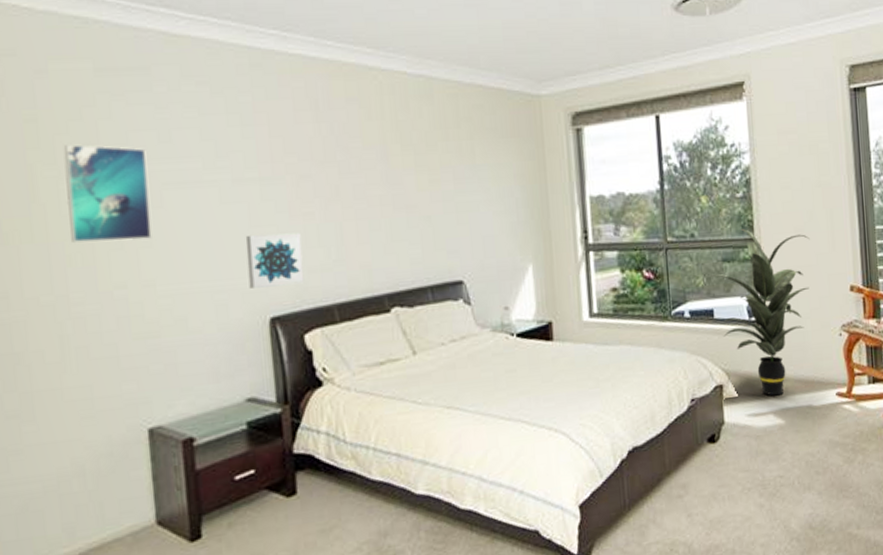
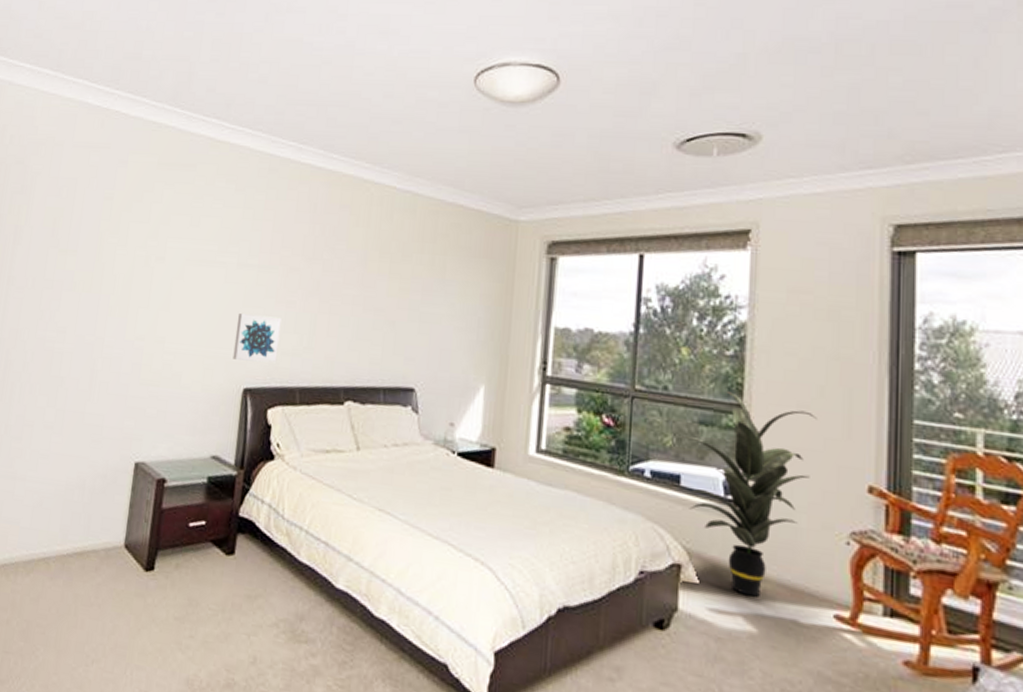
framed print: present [63,144,152,243] -> none [115,220,180,303]

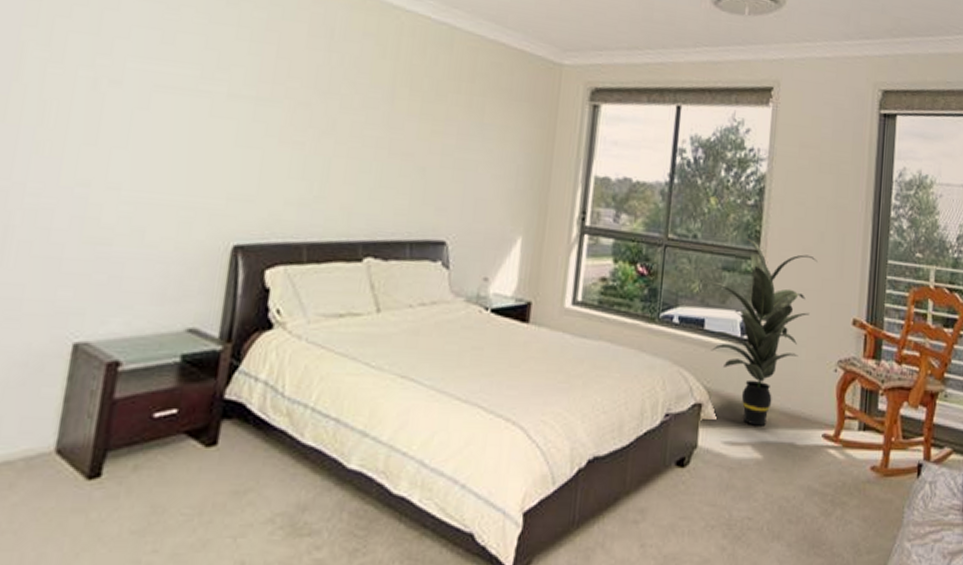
wall art: present [233,314,282,363] -> none [219,155,286,215]

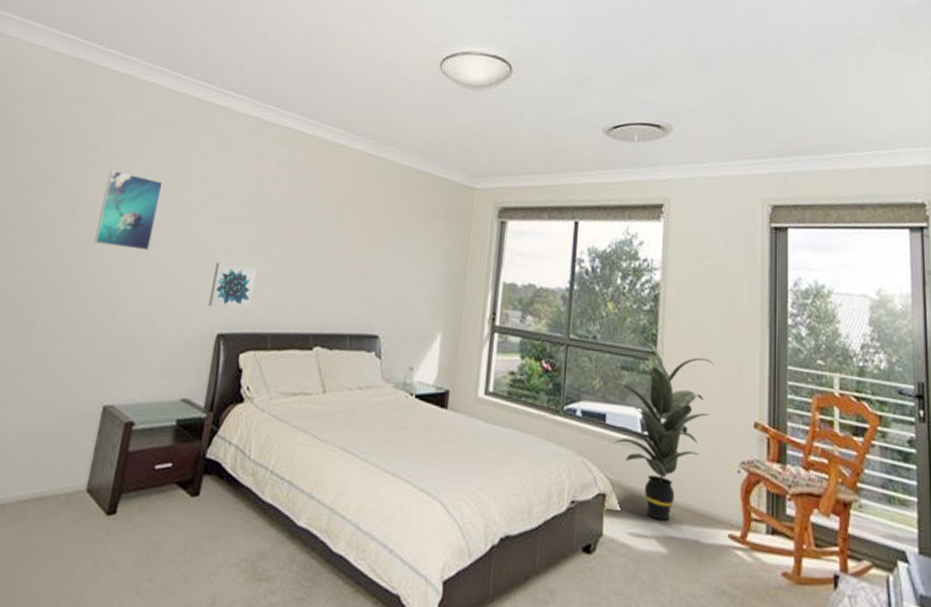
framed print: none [45,28,146,140] -> present [94,170,163,251]
wall art: none [219,155,286,215] -> present [208,263,257,310]

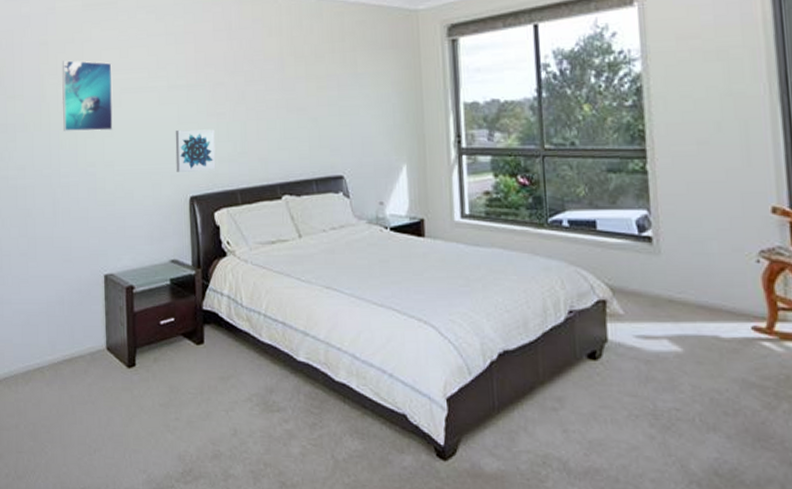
indoor plant: present [602,341,715,521] -> none [587,139,717,320]

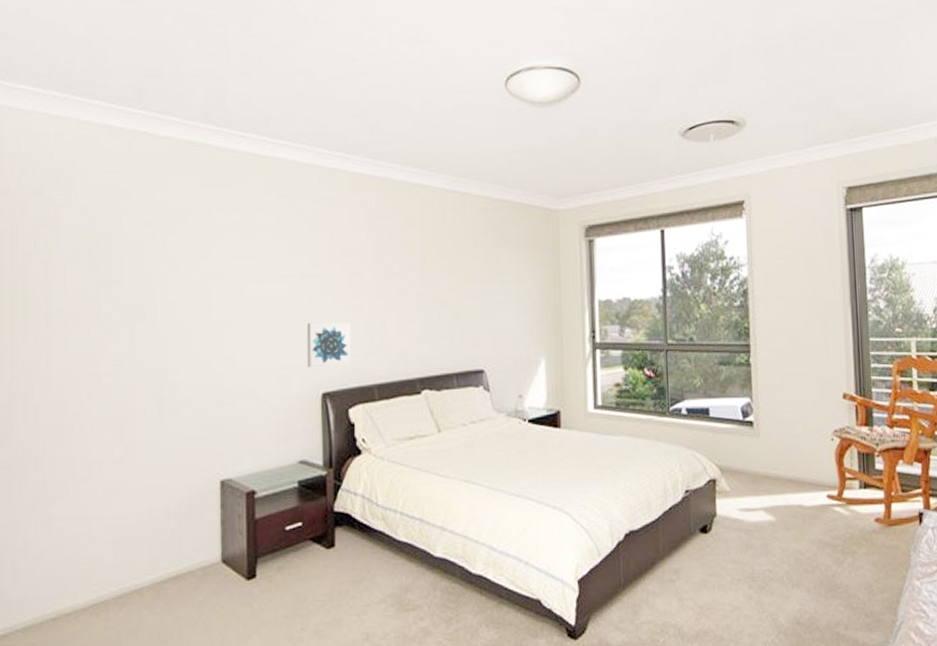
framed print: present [62,60,113,132] -> none [172,243,234,323]

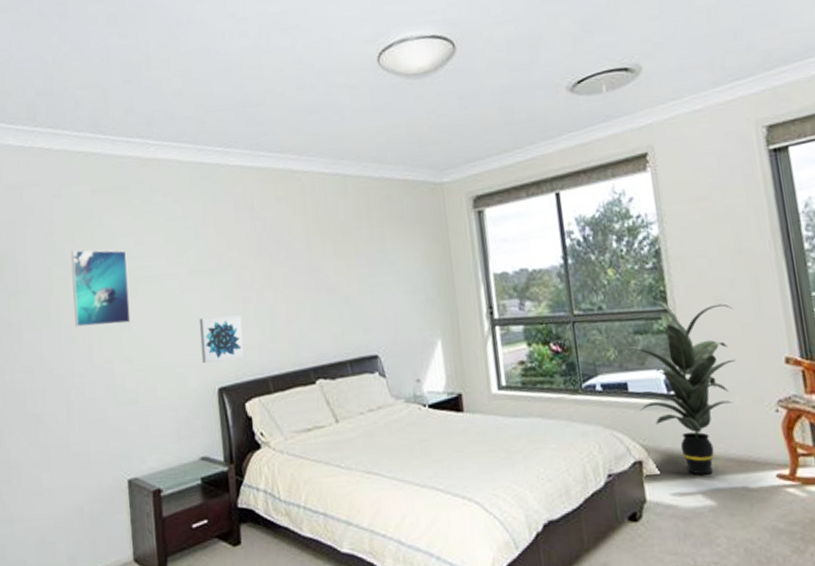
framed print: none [172,243,234,323] -> present [70,250,131,327]
indoor plant: none [702,335,804,493] -> present [616,300,736,475]

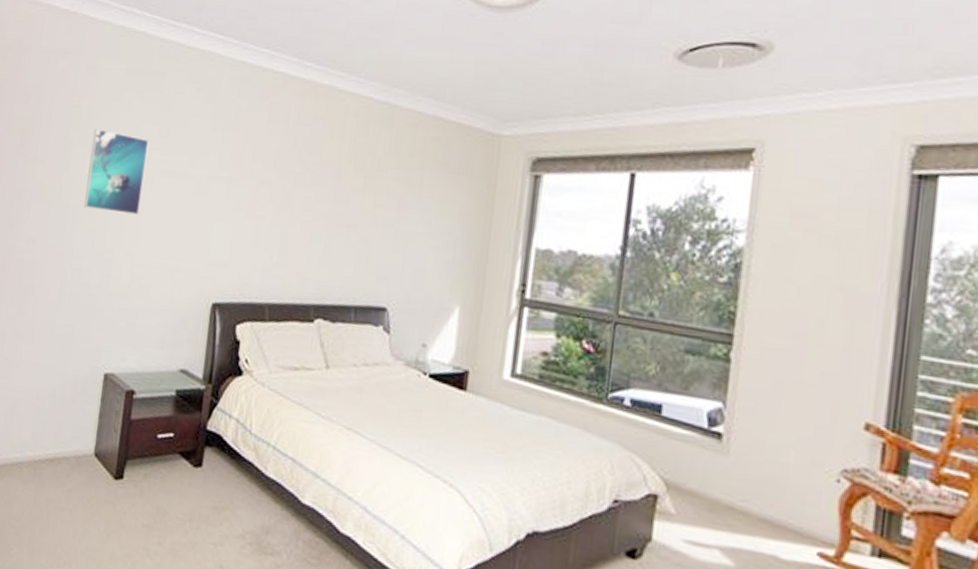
wall art: present [199,315,245,363] -> none [202,227,252,279]
indoor plant: present [616,300,736,475] -> none [659,320,814,531]

